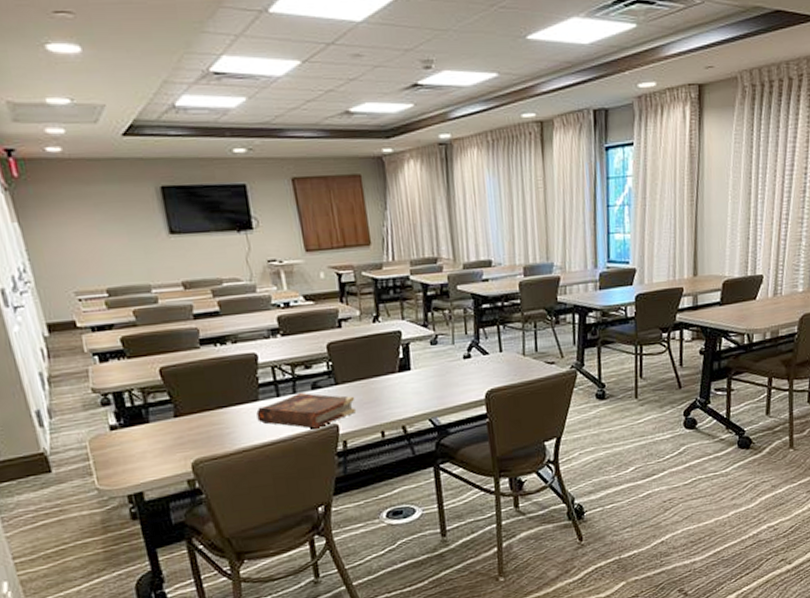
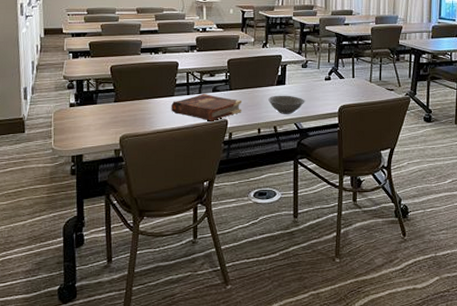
bowl: none [390,383,440,409] -> present [268,95,305,114]

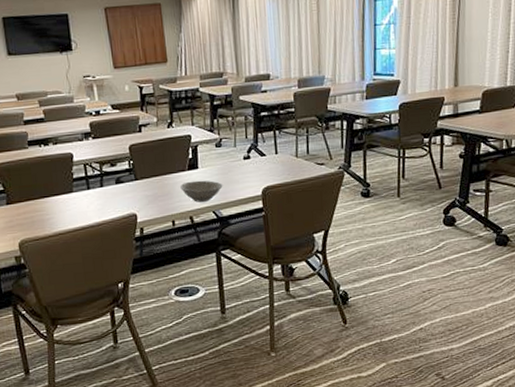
book: present [171,93,242,121] -> none [71,186,152,217]

